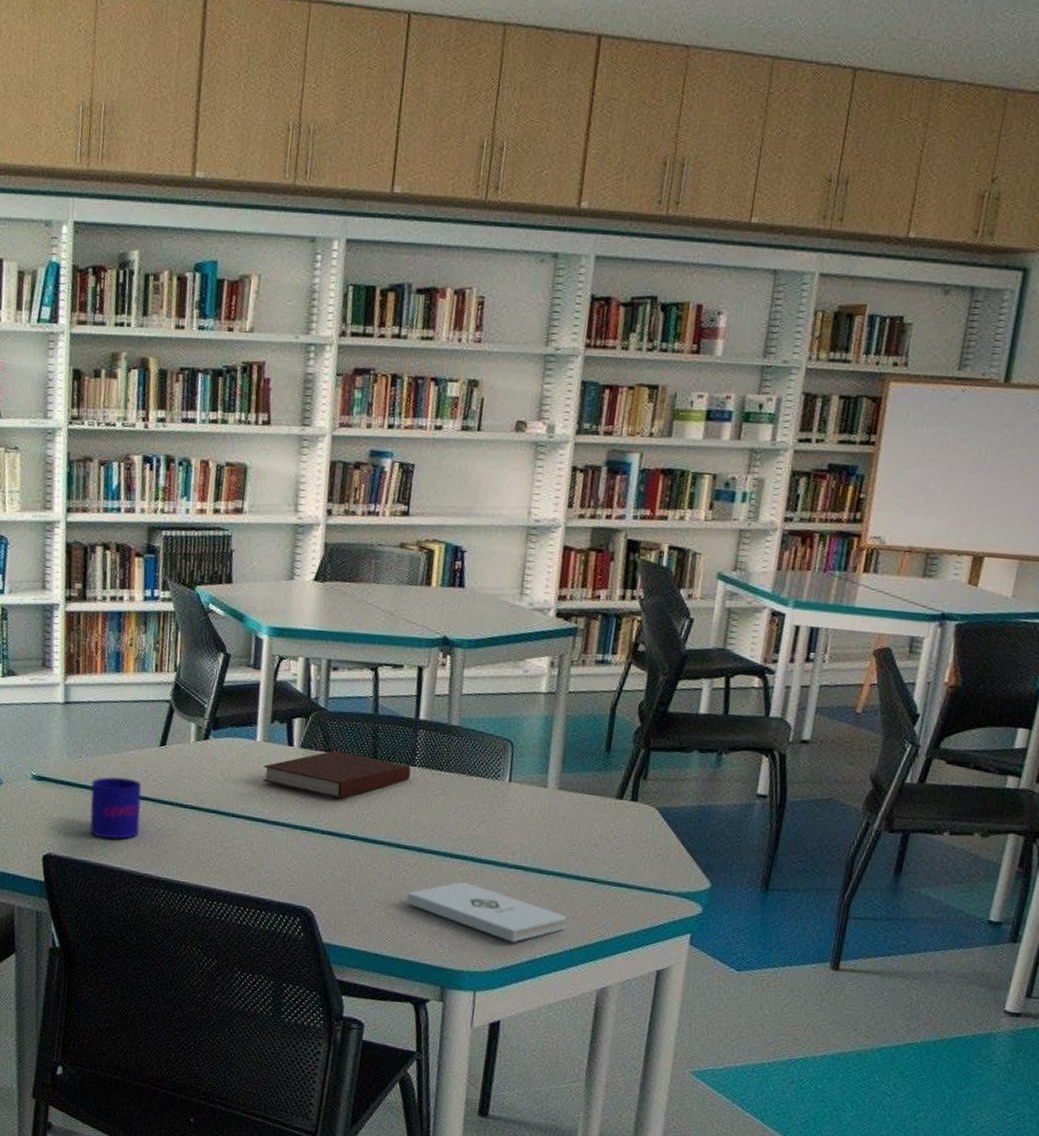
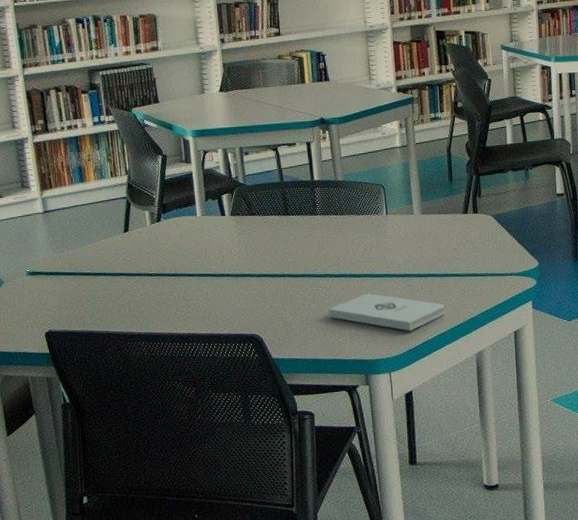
mug: present [90,777,142,839] -> none [74,261,118,311]
notebook: present [262,750,411,799] -> none [206,213,316,249]

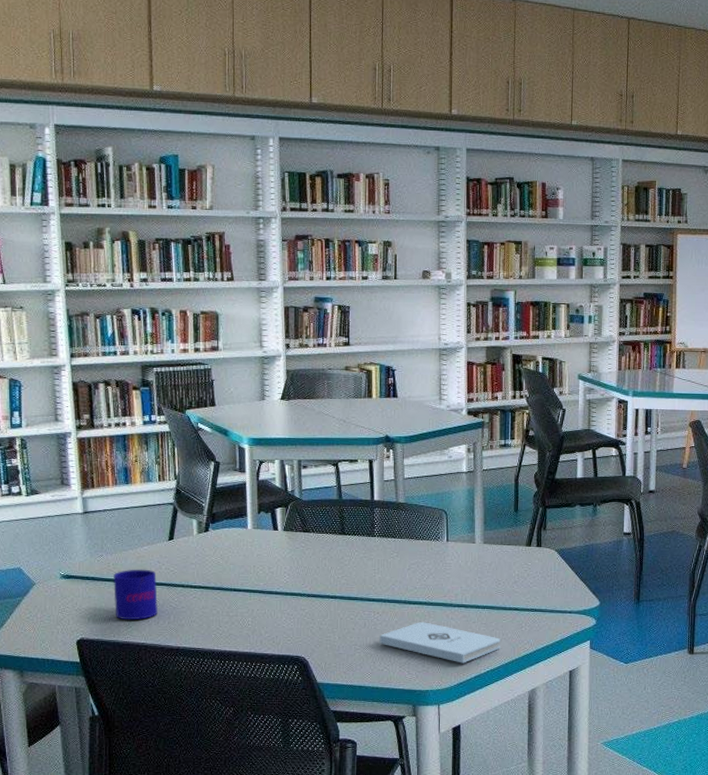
mug: none [74,261,118,311] -> present [112,569,158,620]

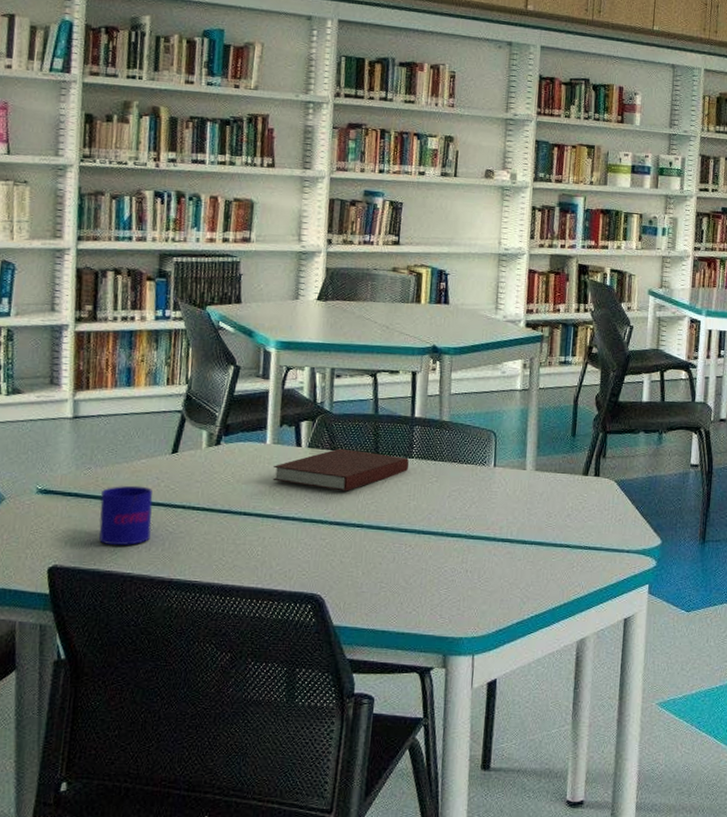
notebook: none [256,530,372,568] -> present [272,448,409,492]
notepad: present [379,622,500,664] -> none [409,557,548,607]

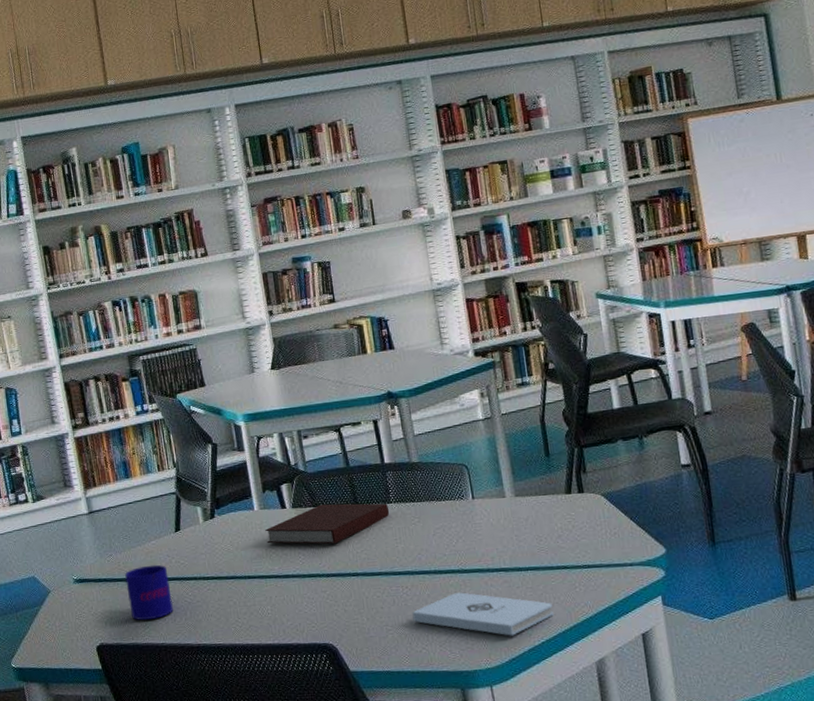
notepad: none [409,557,548,607] -> present [412,592,554,636]

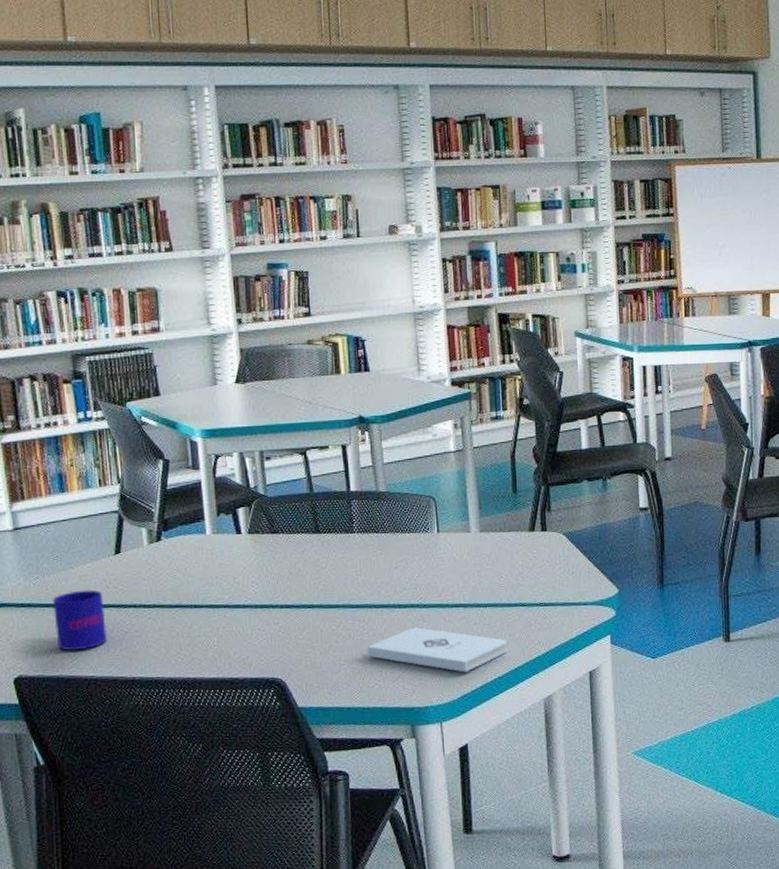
notebook: present [265,503,390,545] -> none [217,531,352,574]

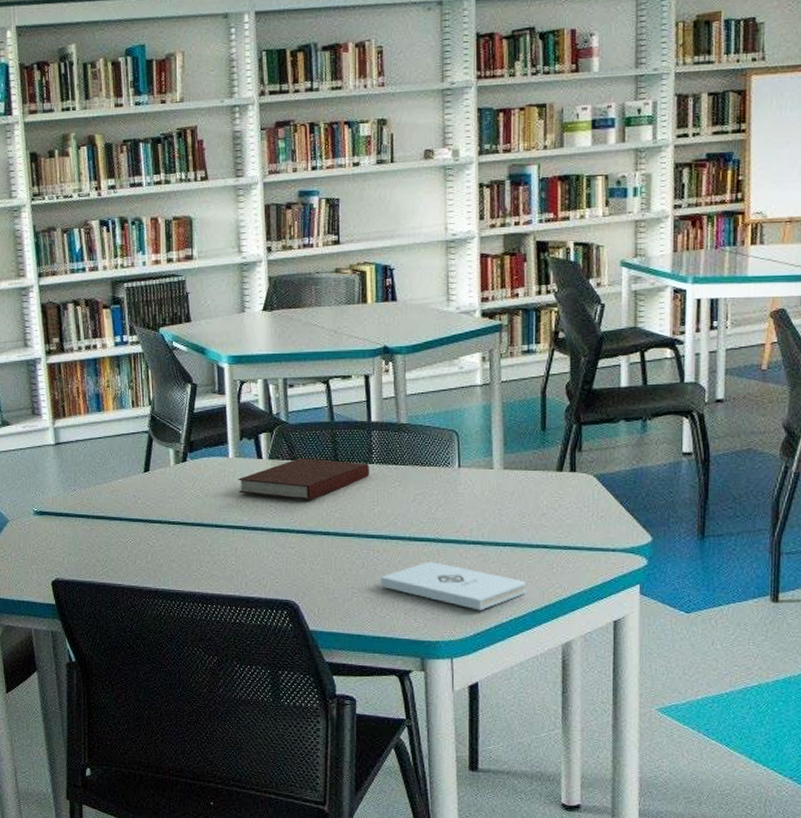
mug: present [52,589,107,651] -> none [87,504,134,560]
notebook: none [217,531,352,574] -> present [238,458,370,500]

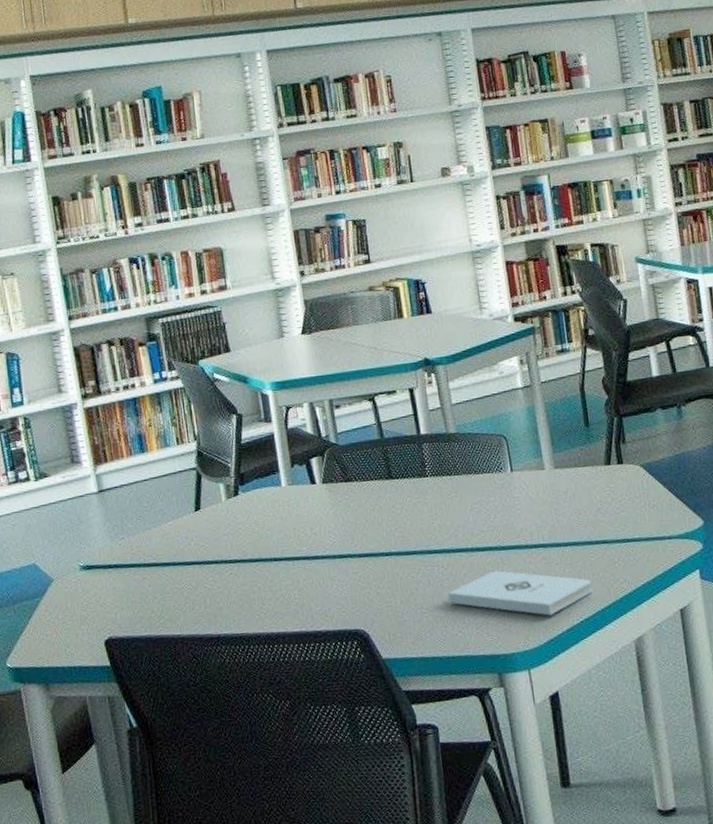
notebook: present [238,458,370,500] -> none [293,477,426,523]

